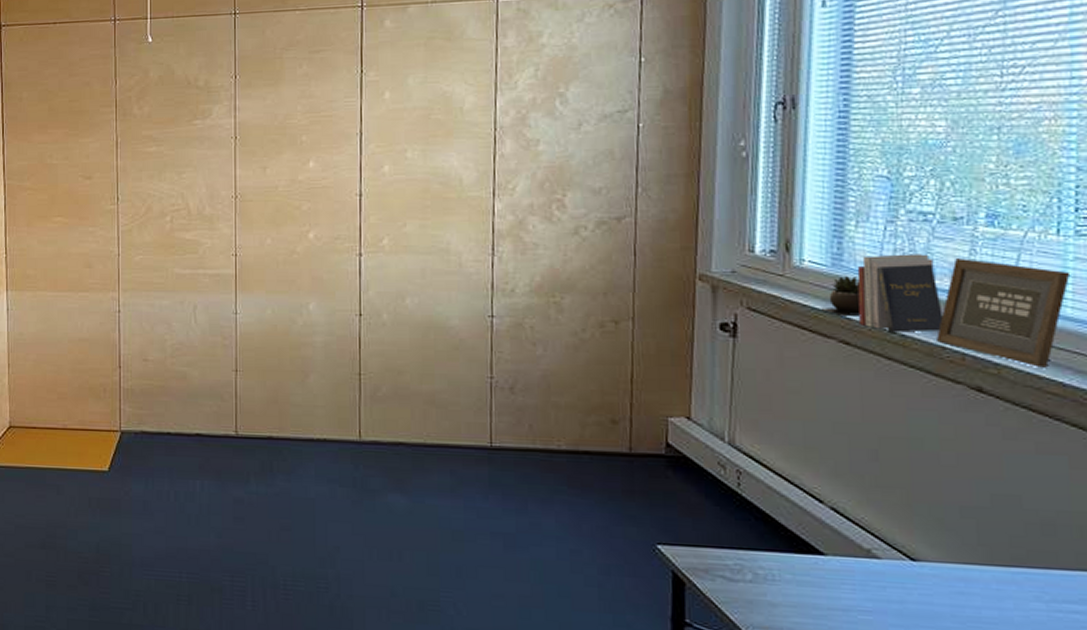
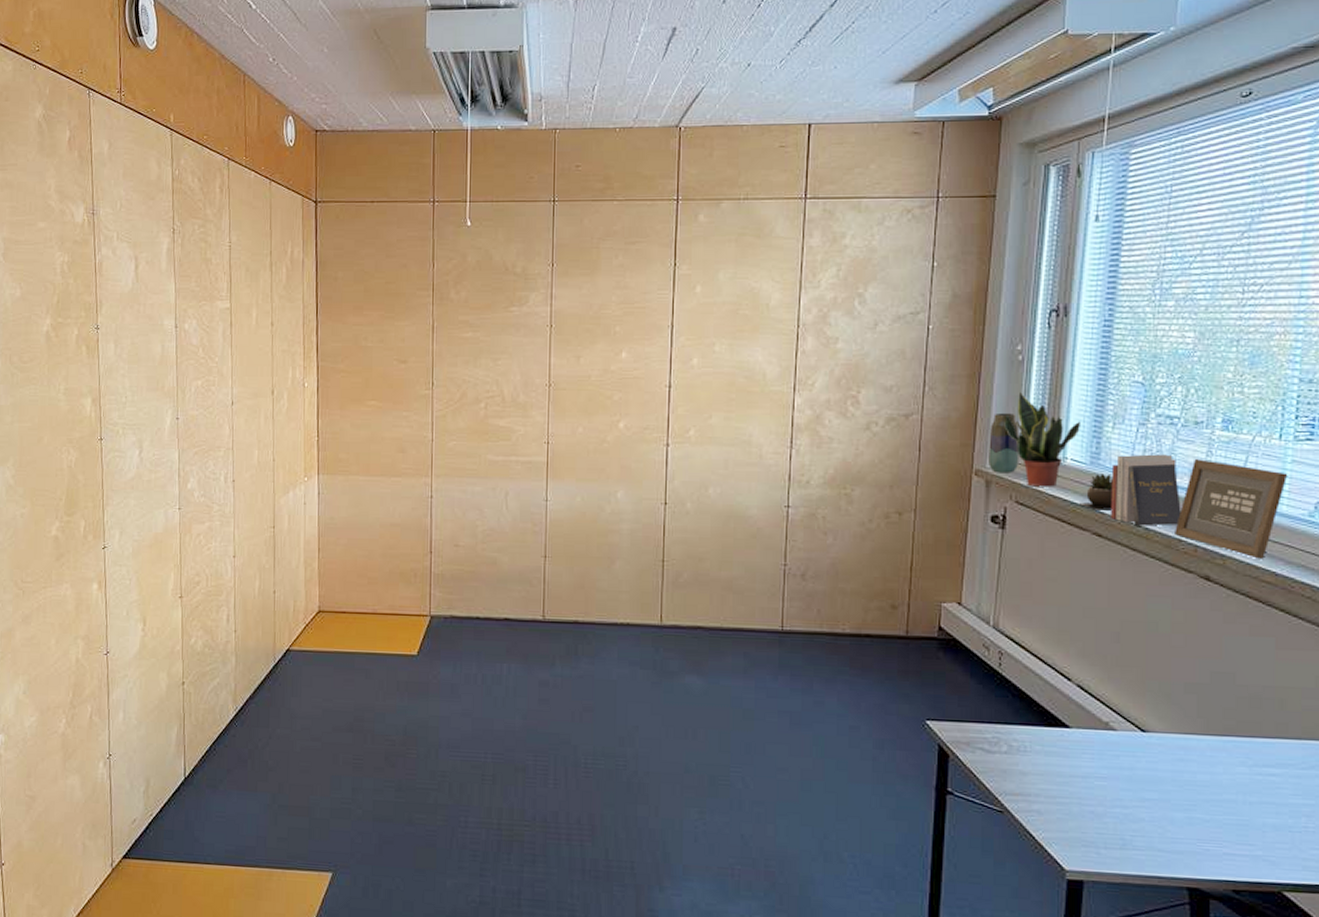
vase: none [713,213,749,278] -> present [989,412,1020,473]
potted plant: none [729,191,818,292] -> present [1004,392,1080,487]

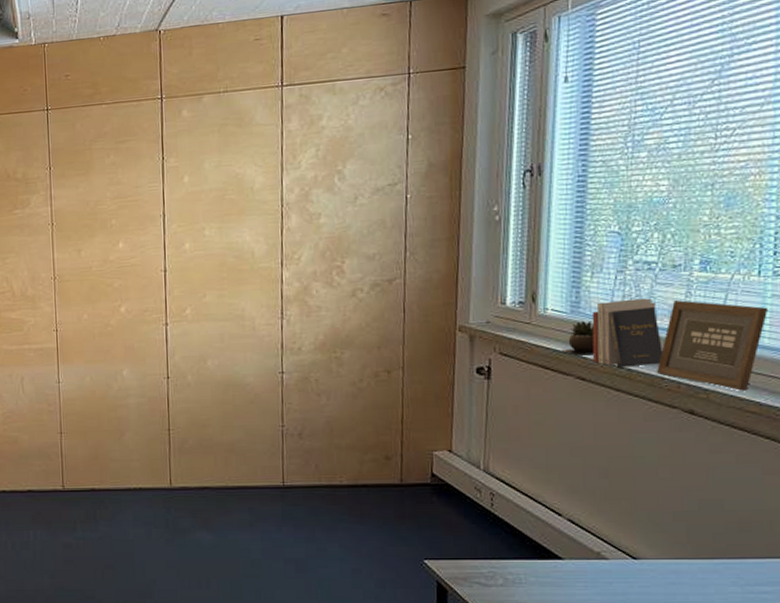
vase: present [989,412,1020,473] -> none [470,270,501,328]
potted plant: present [1004,392,1080,487] -> none [484,250,559,338]

